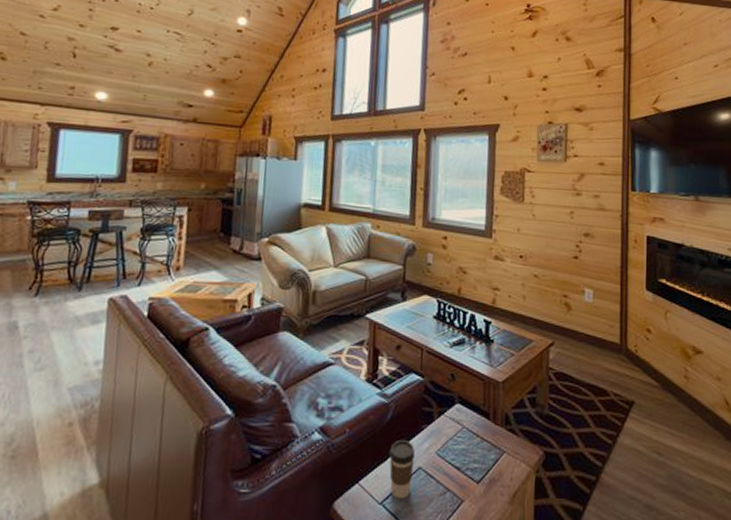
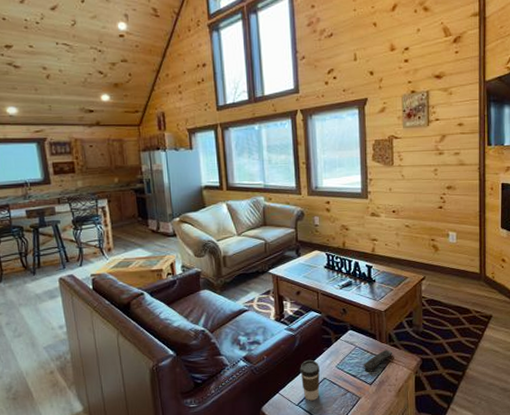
remote control: none [470,435,508,465] -> present [363,349,392,372]

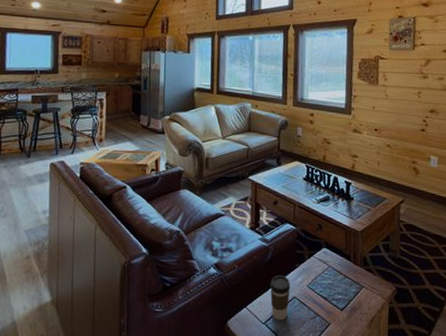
remote control: present [363,349,392,372] -> none [335,273,366,296]

